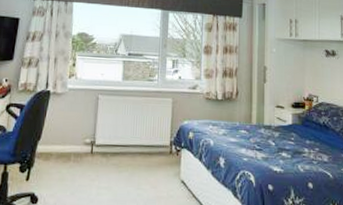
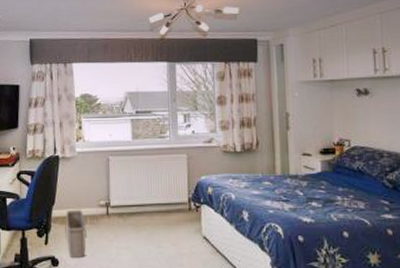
basket: none [48,146,70,197] -> present [65,209,87,259]

